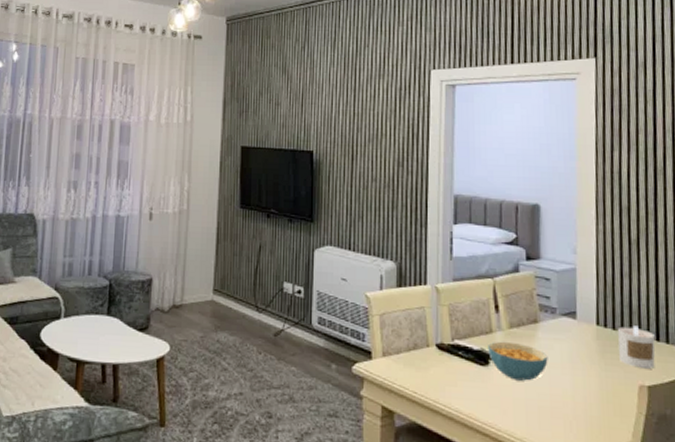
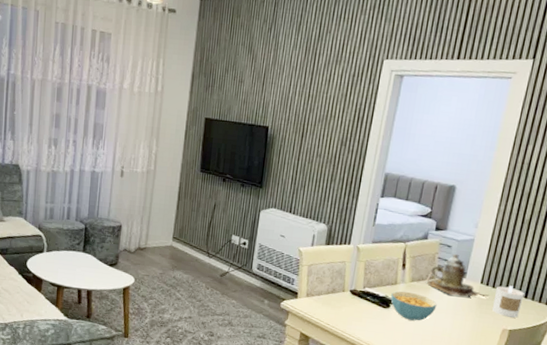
teapot: none [527,288,611,344] -> present [425,253,489,297]

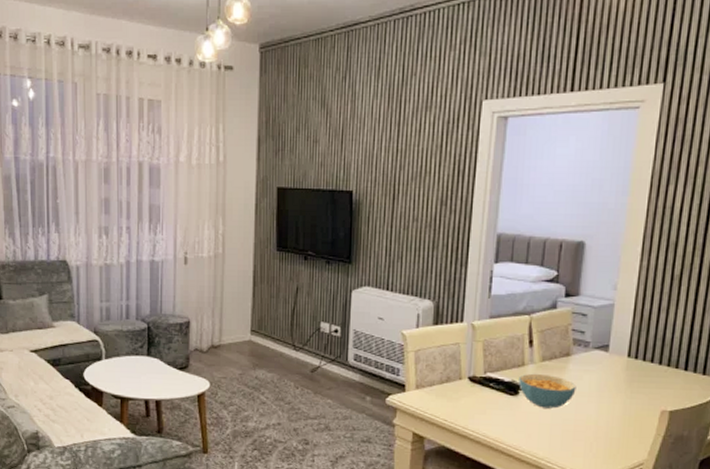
teapot: present [425,253,489,297] -> none [559,323,640,375]
candle: present [492,286,524,318] -> none [646,357,684,396]

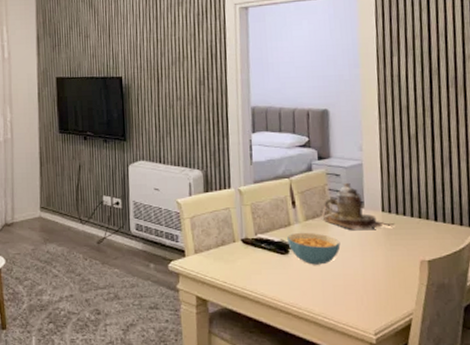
teapot: none [559,323,640,375] -> present [321,182,395,230]

